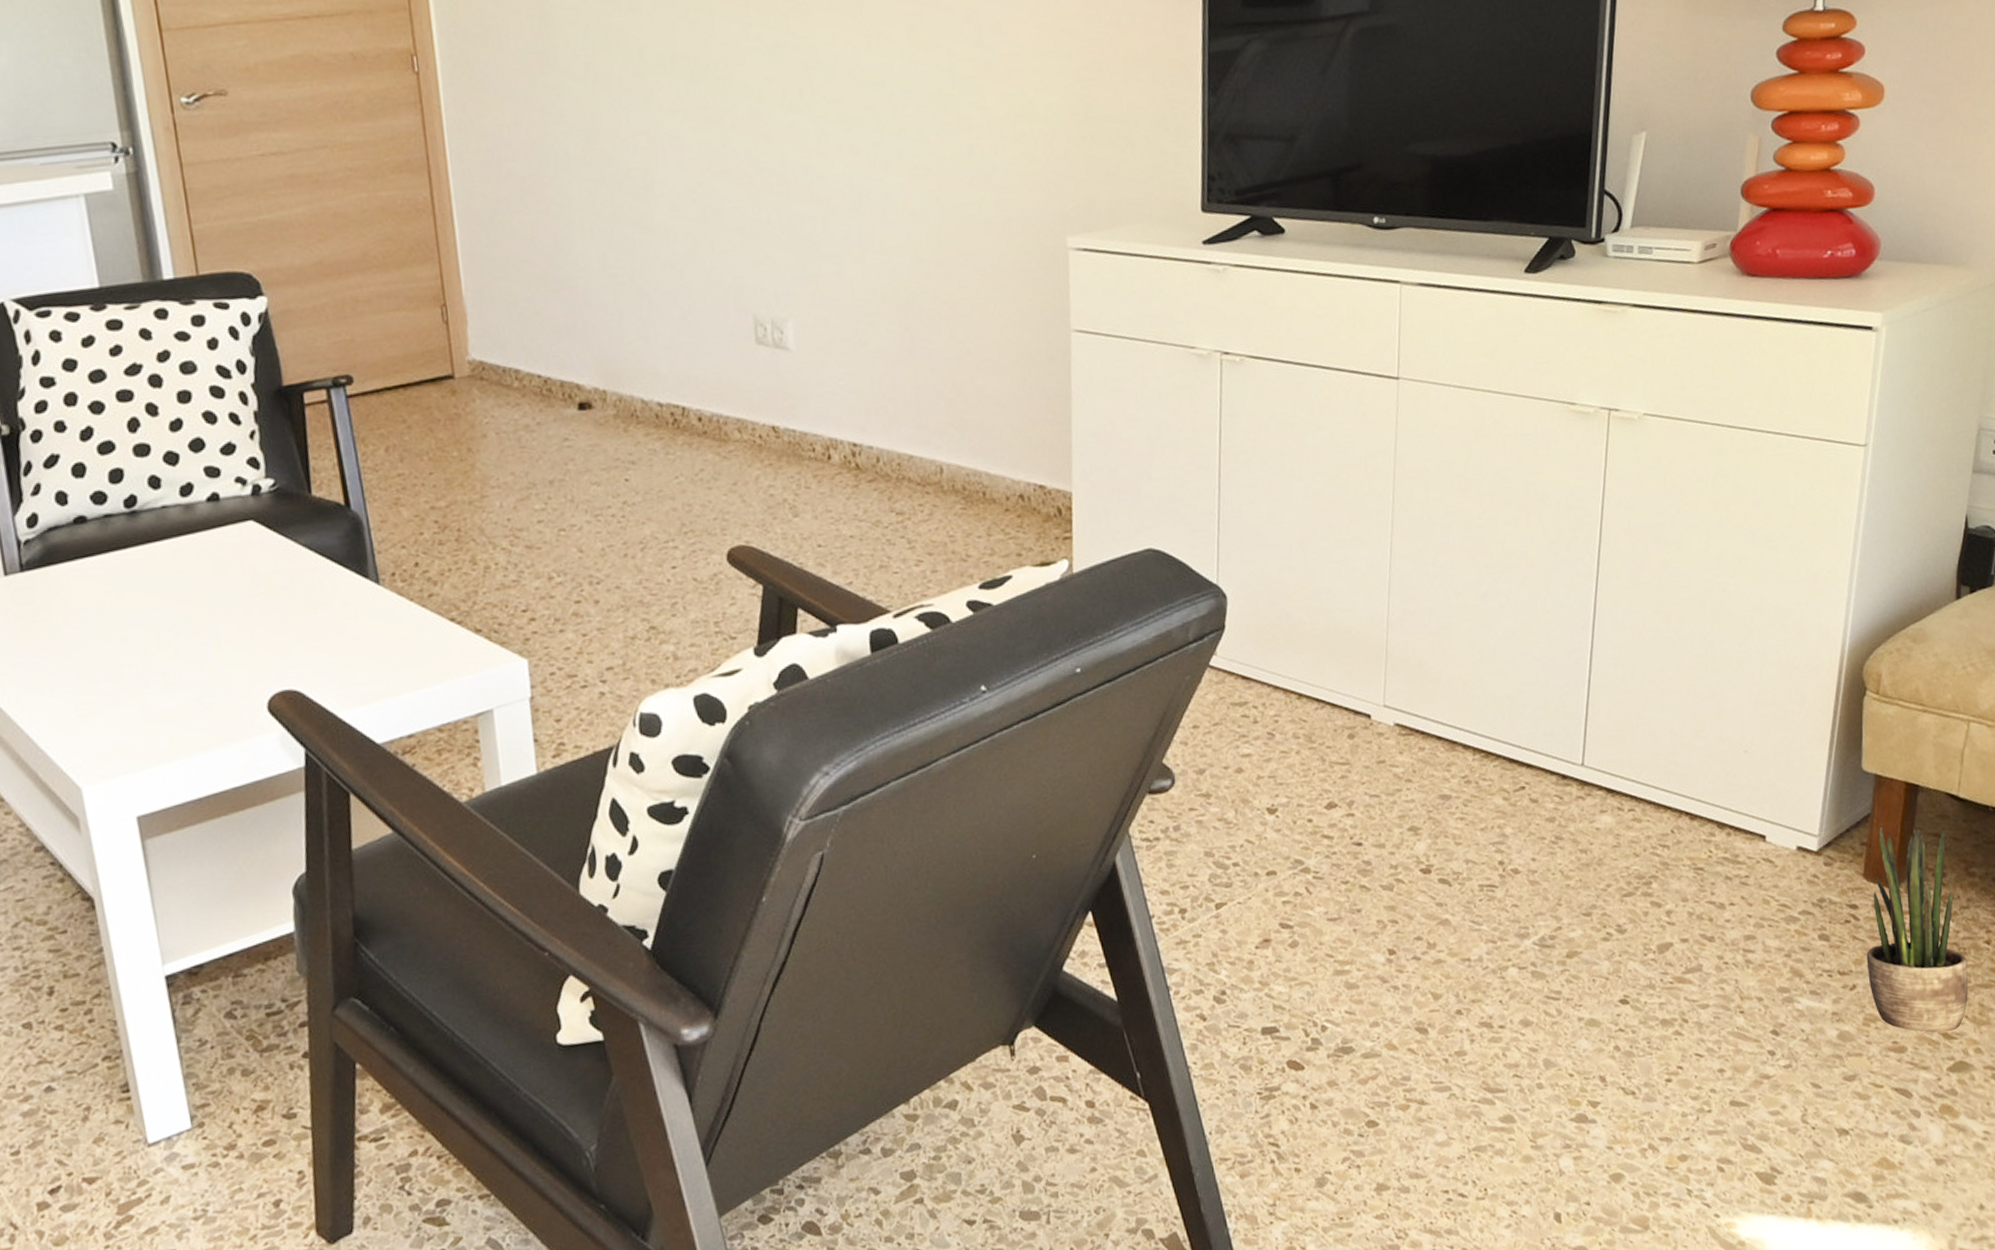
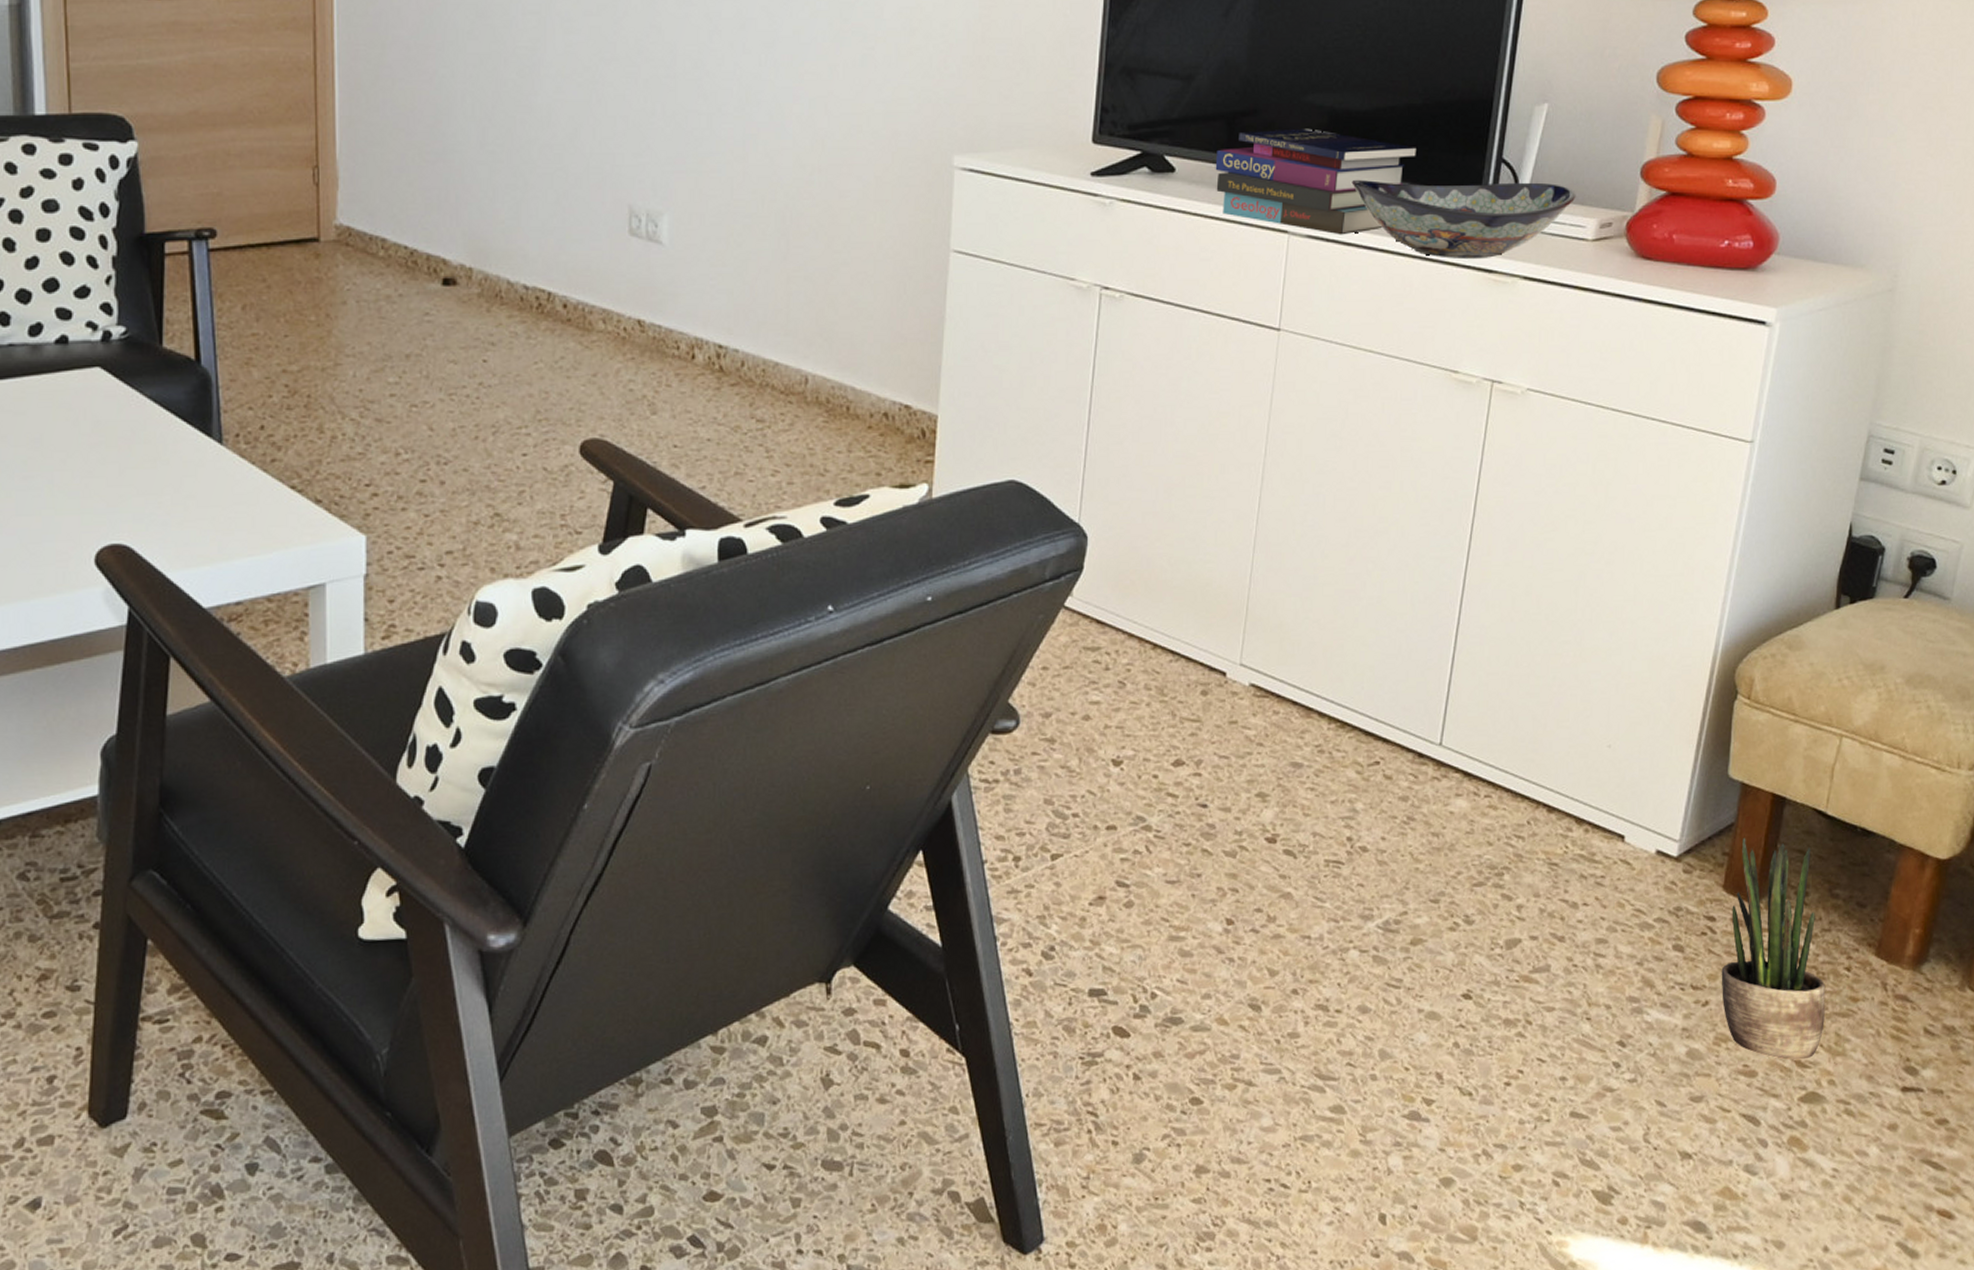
books: none [1323,178,1520,281] -> present [1215,128,1416,235]
decorative bowl: none [1458,210,1679,294] -> present [1352,179,1576,260]

